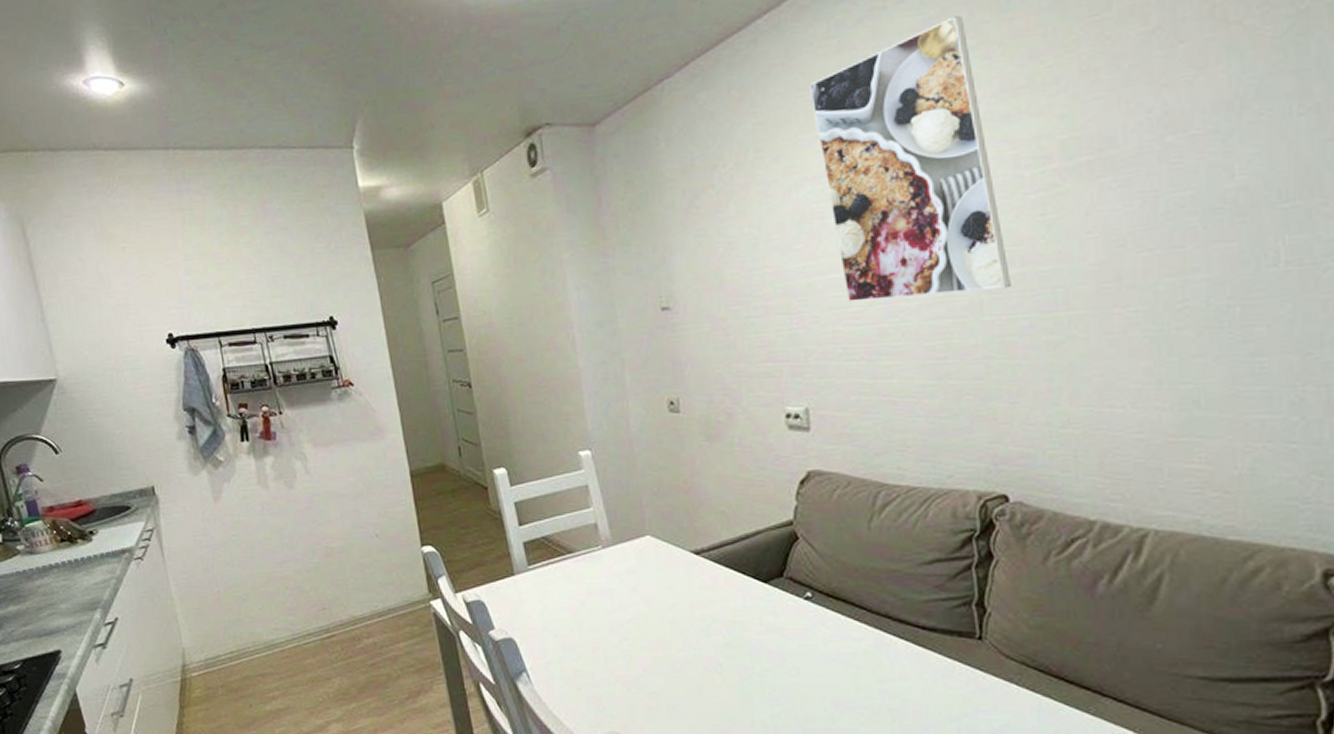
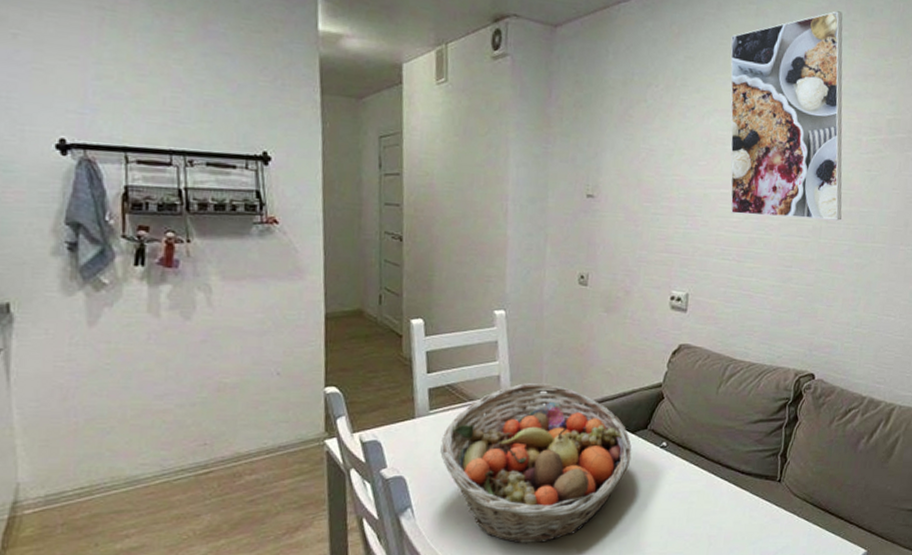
fruit basket: none [545,529,769,714] -> present [440,383,632,544]

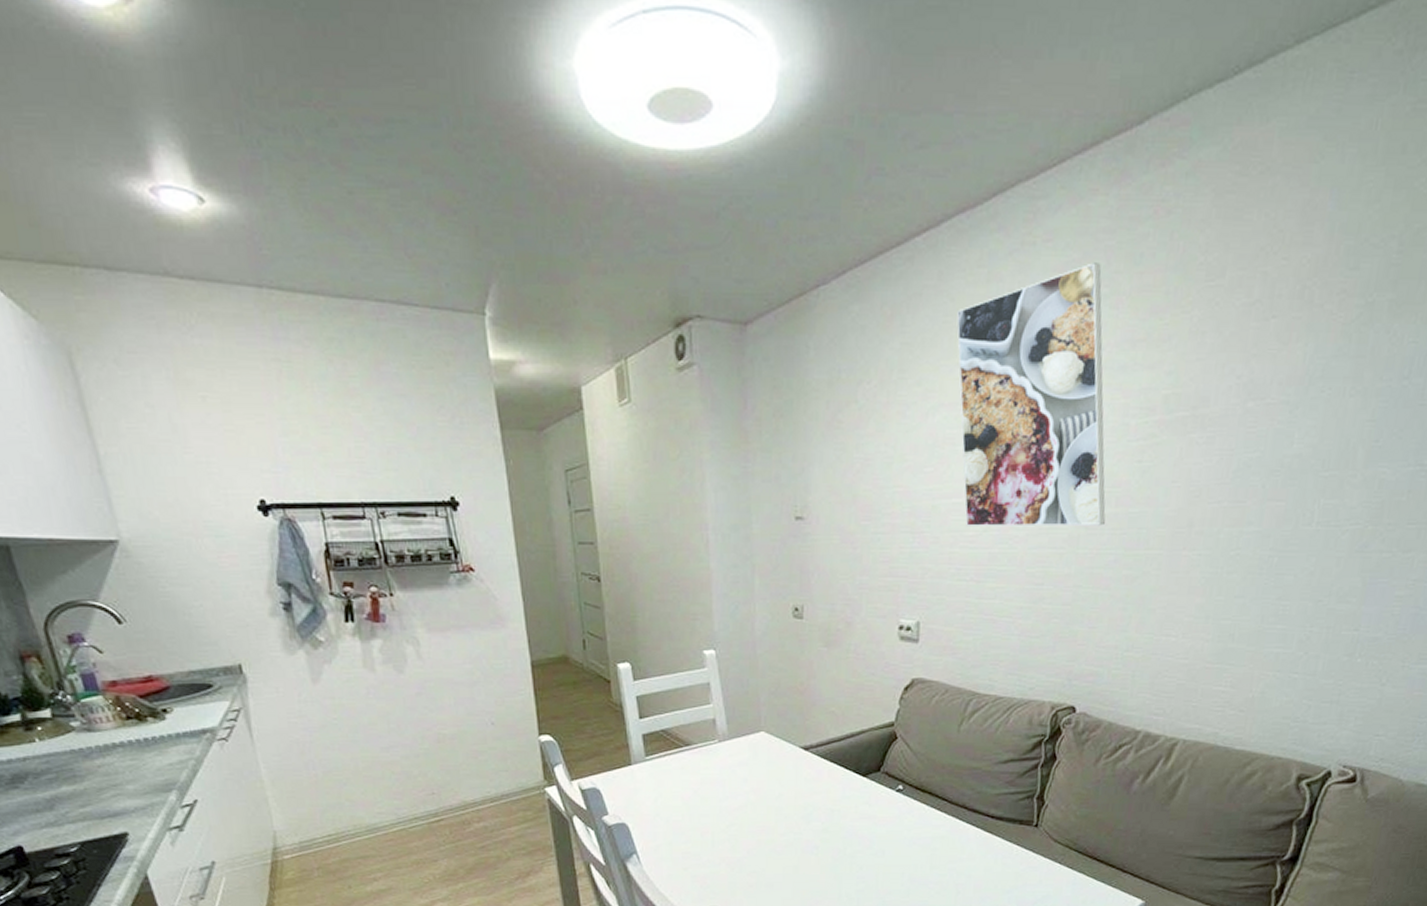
fruit basket: present [440,383,632,544] -> none [660,726,865,891]

